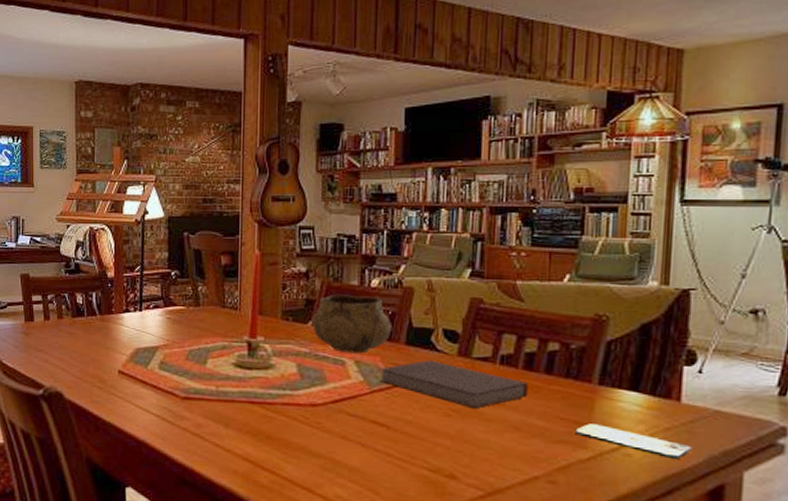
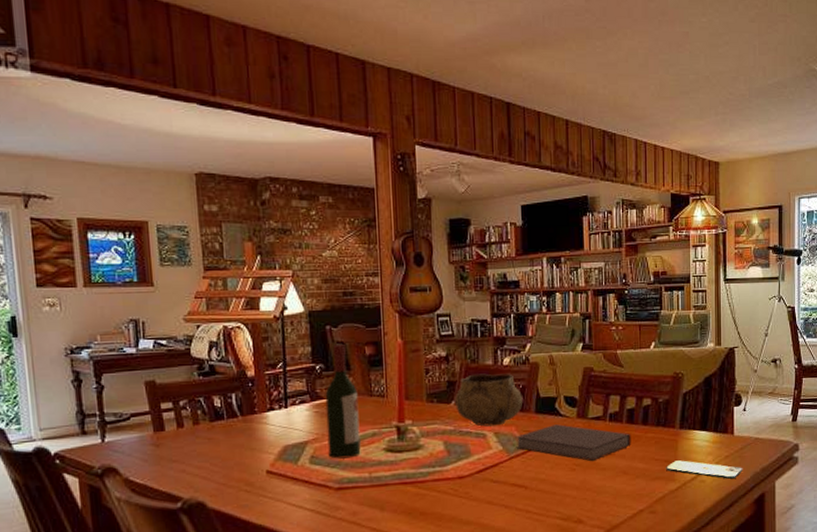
wine bottle: none [177,251,211,369] -> present [325,343,361,459]

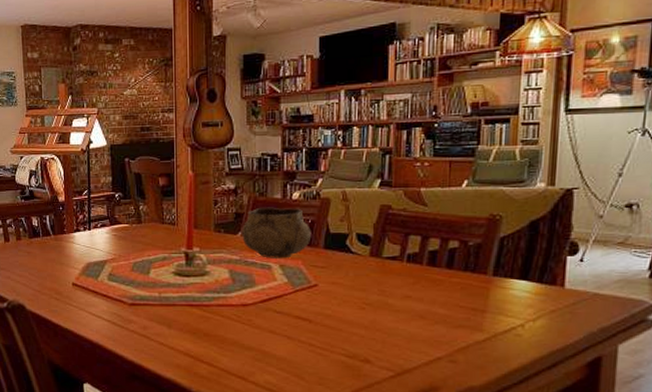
wine bottle: present [325,343,361,459] -> none [122,174,152,278]
notebook: present [515,424,631,462] -> none [301,262,432,302]
smartphone: present [666,460,743,479] -> none [472,310,574,336]

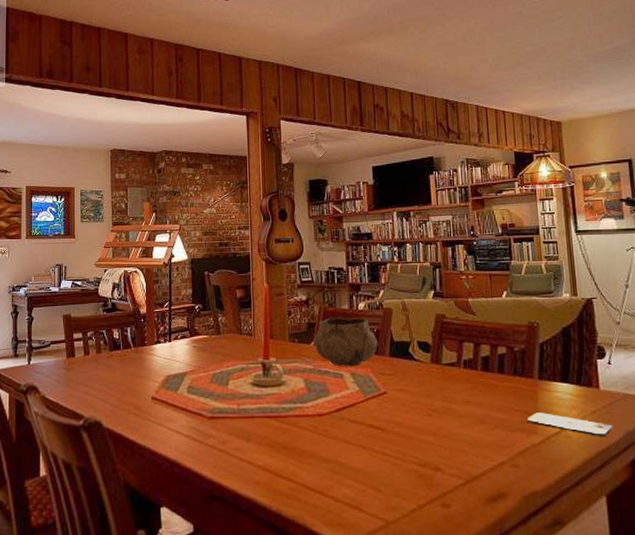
smartphone: none [472,310,574,336] -> present [526,413,614,436]

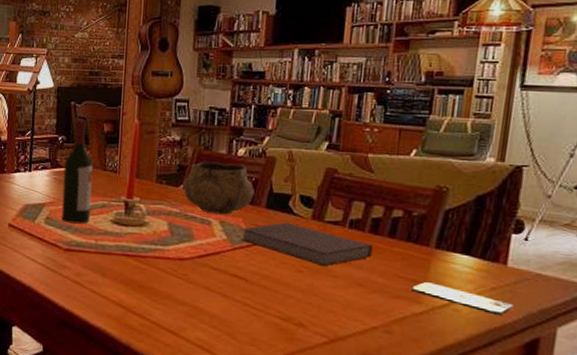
wine bottle: none [202,287,231,390] -> present [61,118,93,224]
notebook: none [371,369,488,408] -> present [240,222,373,267]

